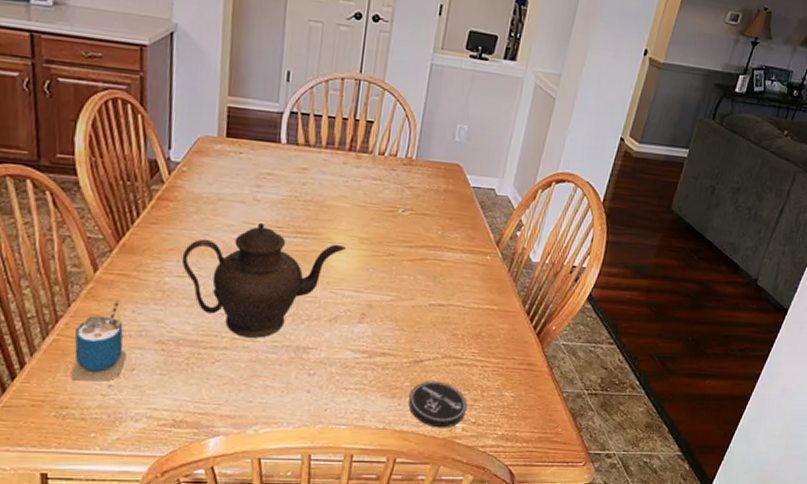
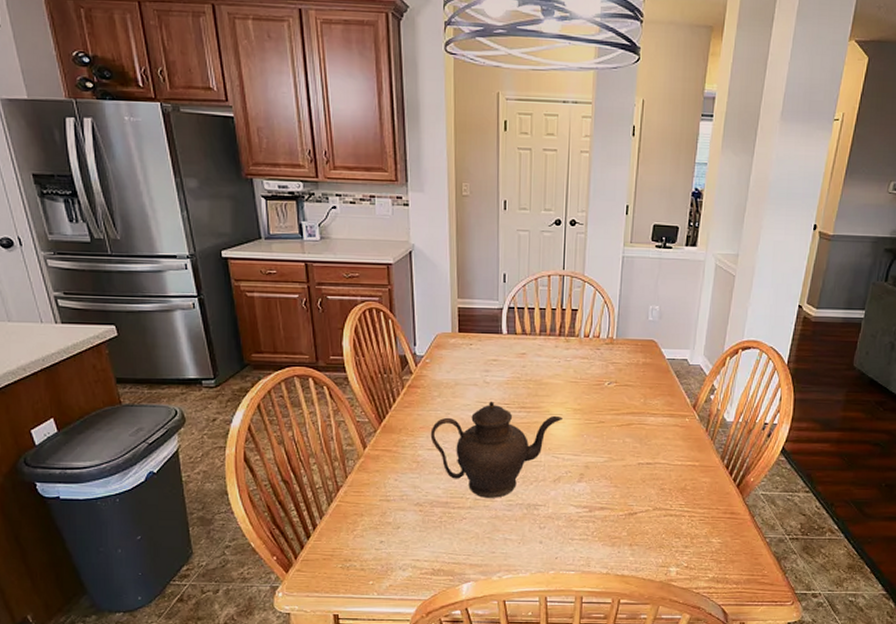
cup: present [71,299,126,381] -> none [351,470,392,538]
coaster: present [408,381,467,428] -> none [627,530,679,572]

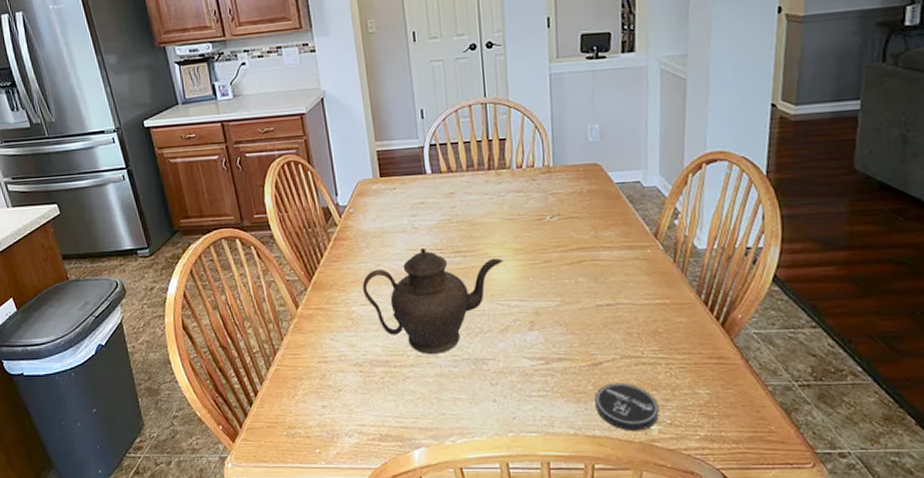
coaster: none [627,530,679,572] -> present [595,382,659,432]

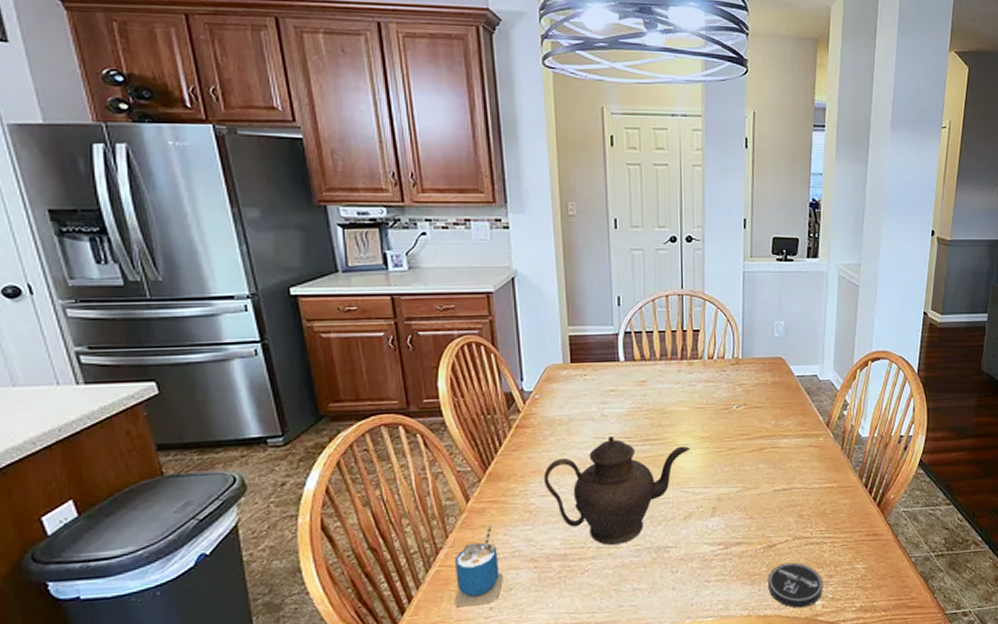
cup: none [291,330,333,404] -> present [455,525,503,608]

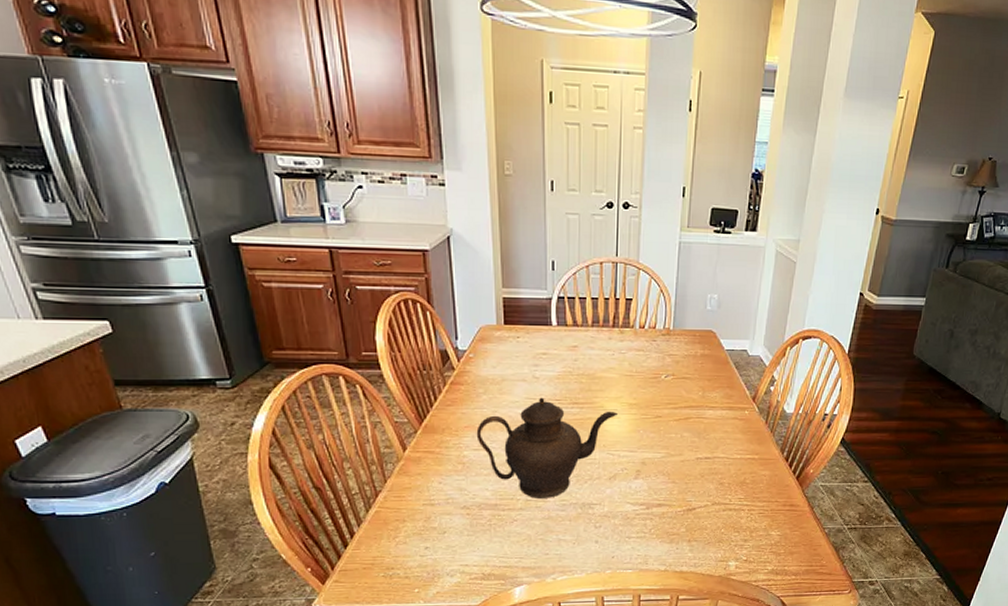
cup: present [455,525,503,608] -> none [393,473,438,545]
coaster: present [768,562,823,608] -> none [686,526,738,567]

